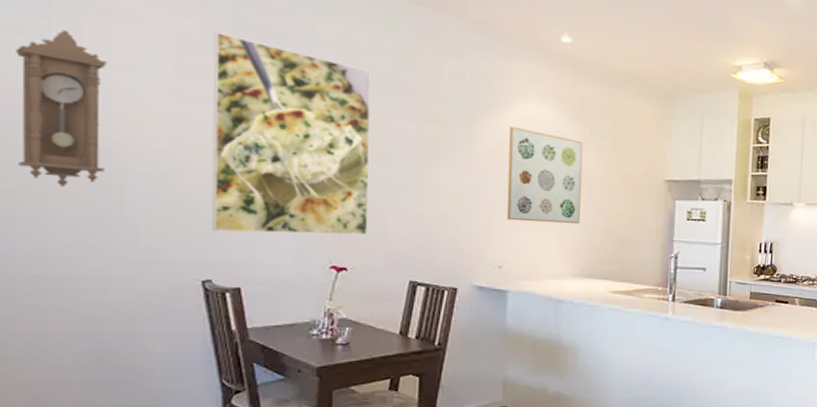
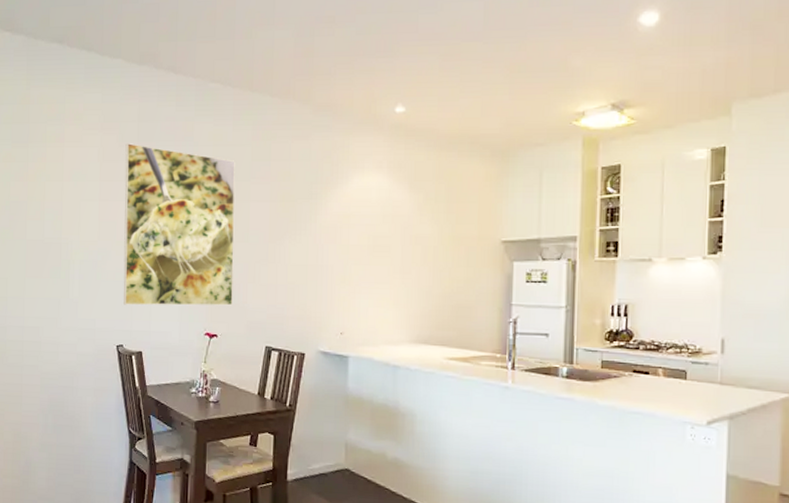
pendulum clock: present [16,30,107,187] -> none [9,155,60,273]
wall art: present [506,126,583,224] -> none [347,199,417,290]

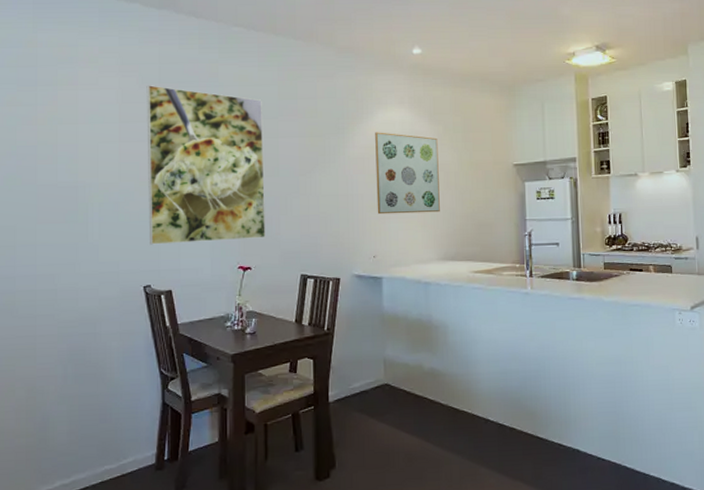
wall art: none [347,199,417,290] -> present [375,132,440,215]

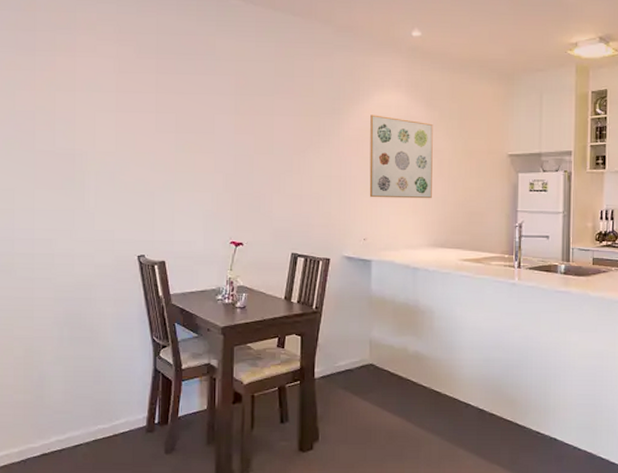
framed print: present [146,85,266,245] -> none [143,55,259,216]

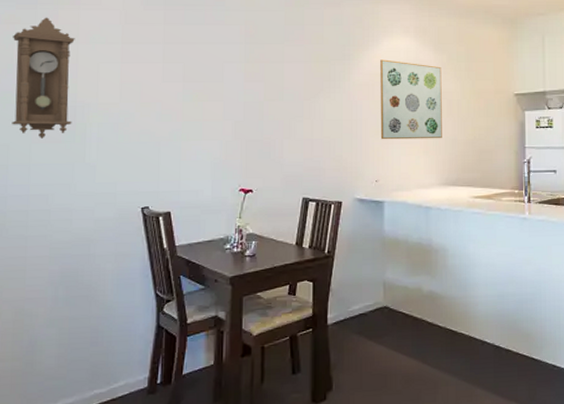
pendulum clock: none [14,64,72,185] -> present [12,17,75,138]

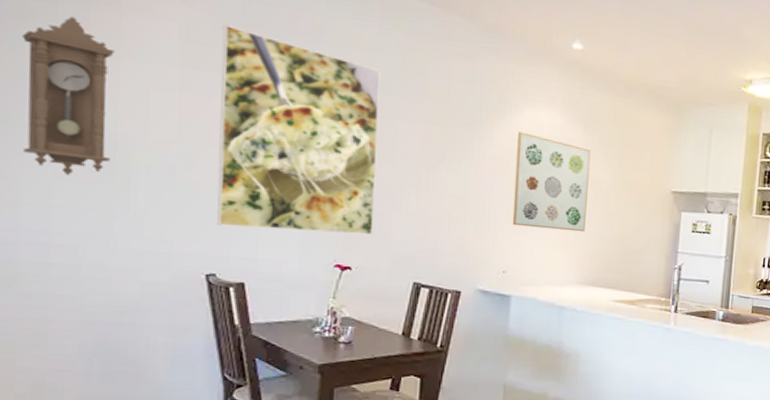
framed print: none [149,7,269,166] -> present [217,25,381,236]

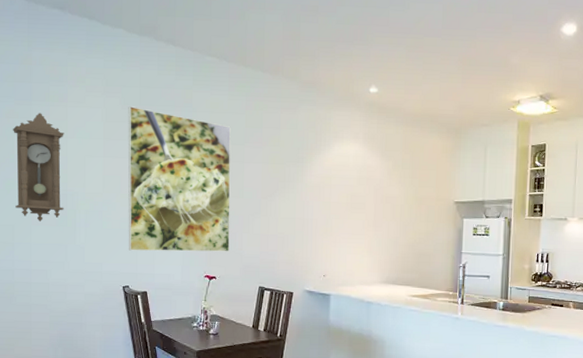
wall art: present [512,131,591,232] -> none [329,163,387,241]

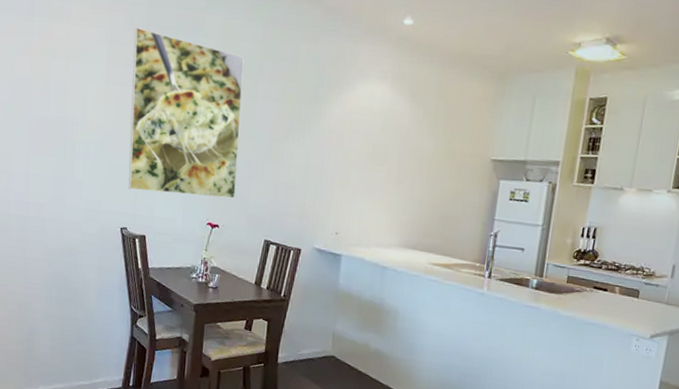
pendulum clock: present [13,113,64,221] -> none [13,30,66,151]

